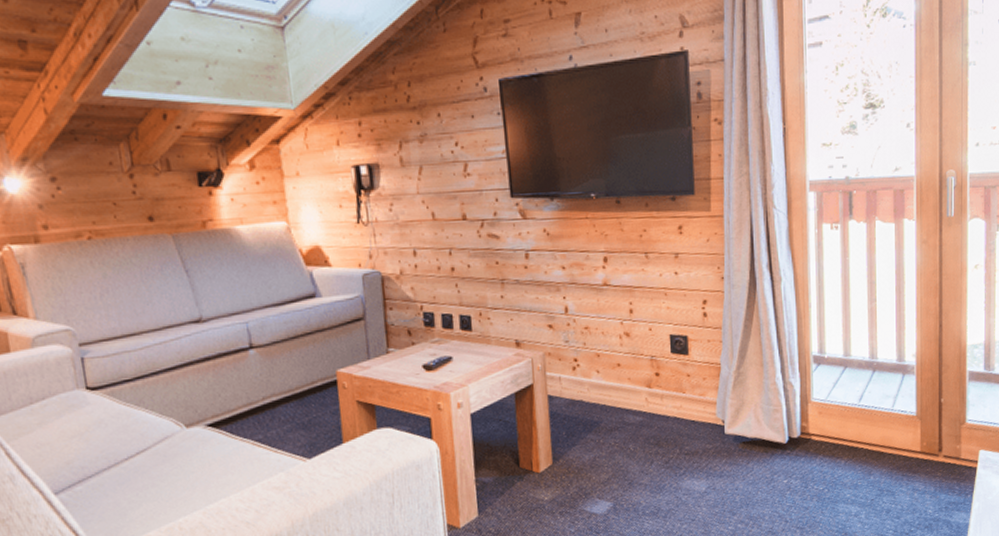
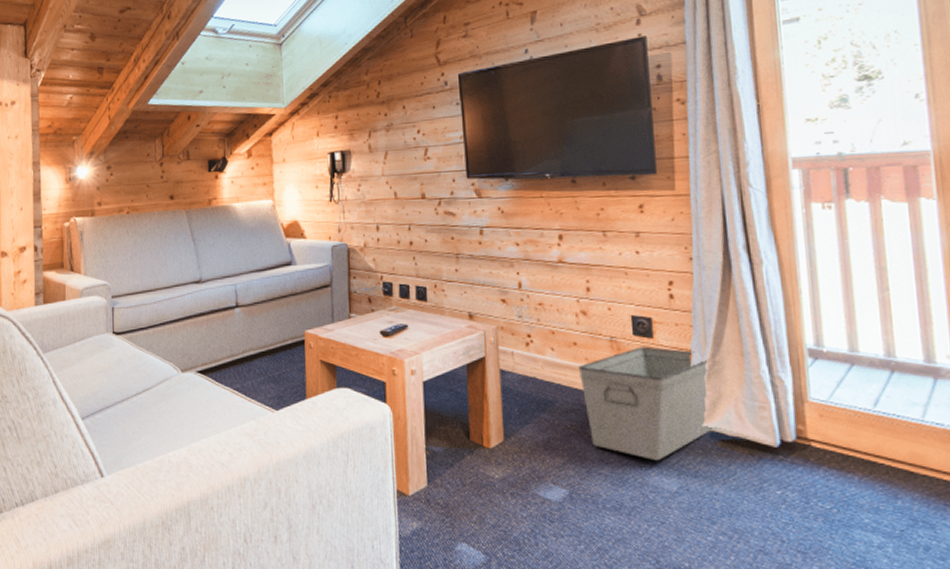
storage bin: none [621,363,739,467] -> present [578,346,717,461]

